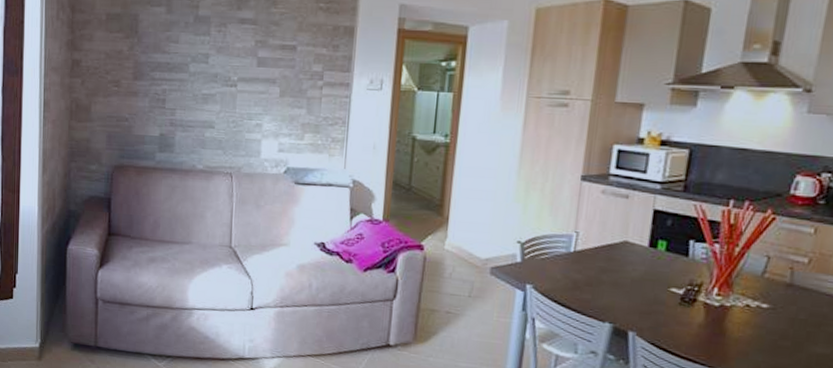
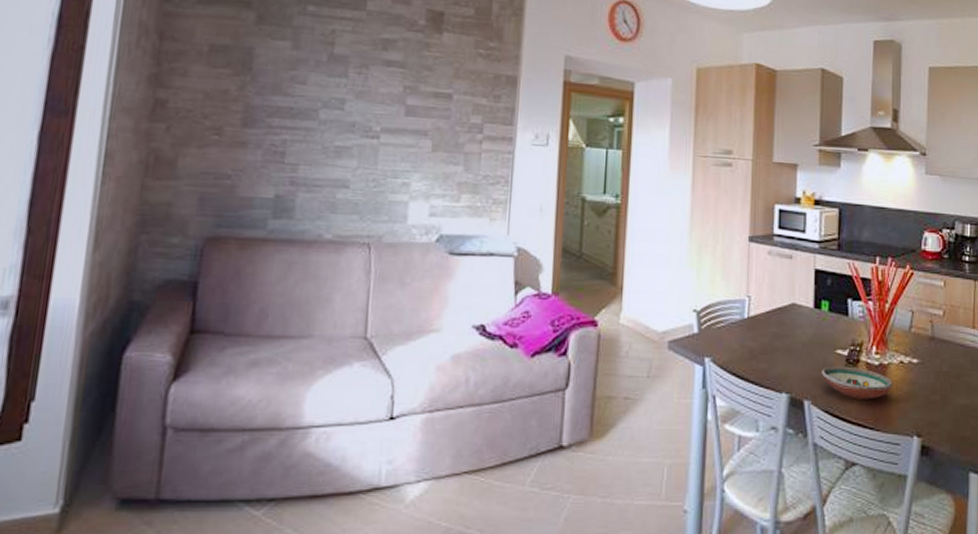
decorative bowl: none [650,302,734,338] -> present [821,366,893,399]

